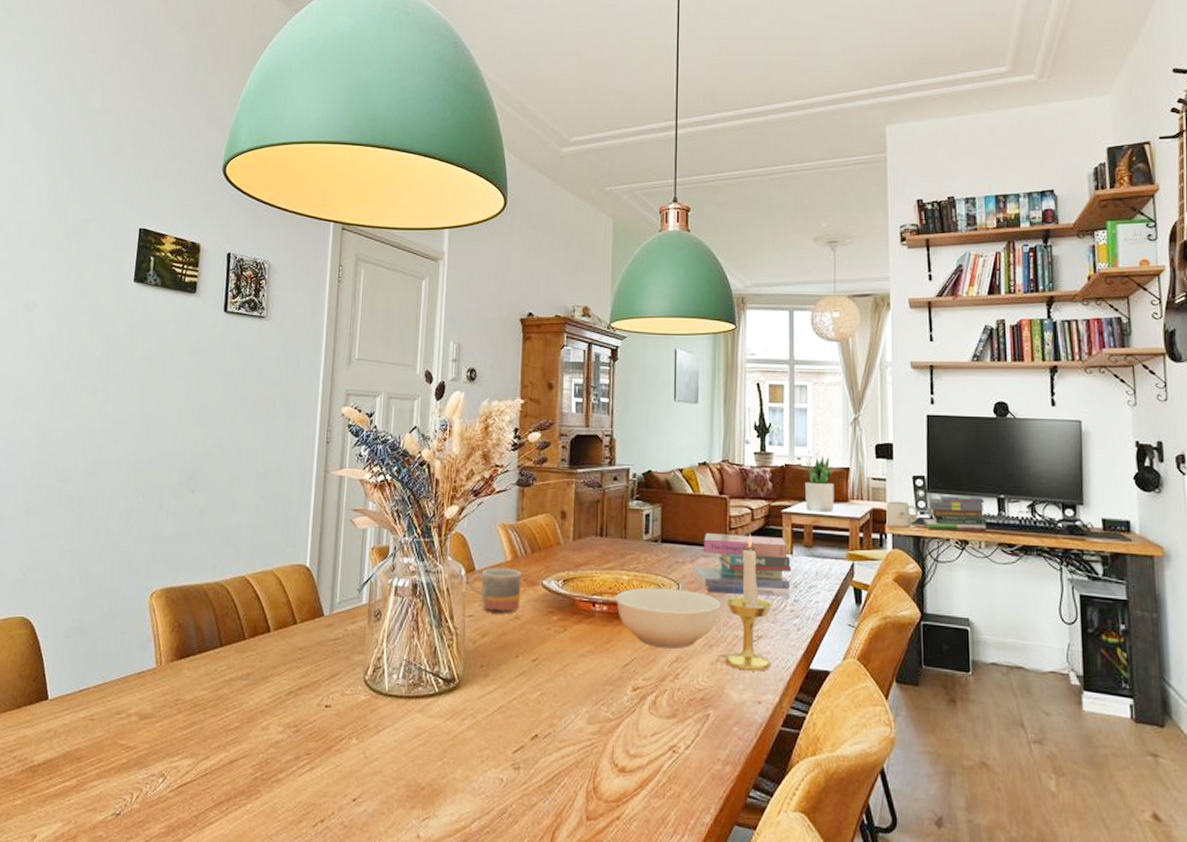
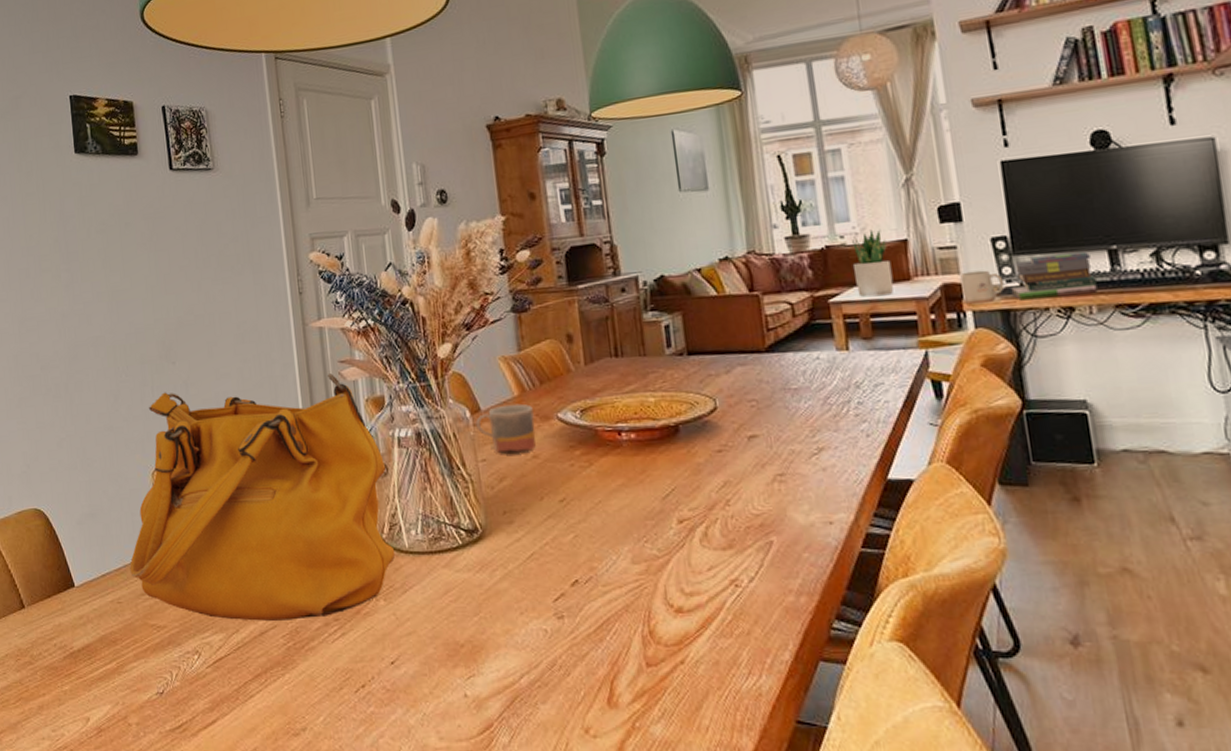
handbag: none [109,518,379,751] -> present [129,373,396,621]
bowl: present [615,587,721,649] -> none [642,405,769,473]
books: present [692,533,792,597] -> none [729,332,851,406]
candlestick: present [725,534,773,672] -> none [773,332,840,489]

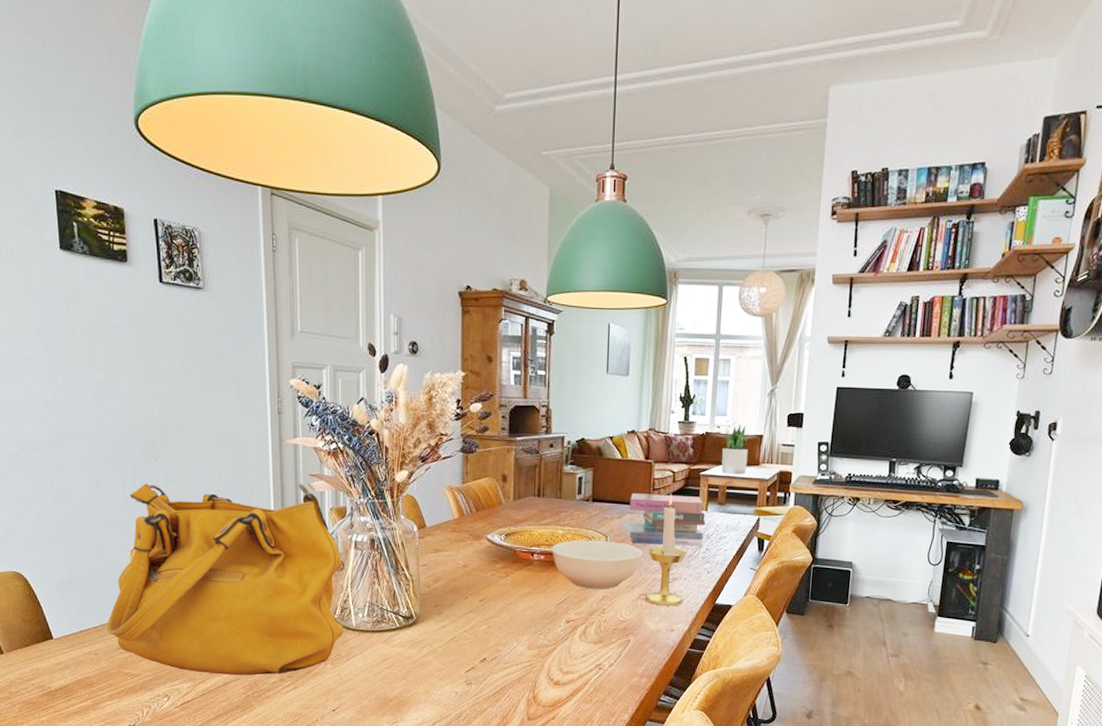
mug: present [475,403,536,455] -> none [421,524,468,563]
bowl: none [642,405,769,473] -> present [551,540,643,589]
books: none [729,332,851,406] -> present [619,493,706,547]
candlestick: none [773,332,840,489] -> present [644,493,687,606]
mug: present [960,270,1005,305] -> none [791,464,820,489]
books: present [1010,251,1098,301] -> none [822,459,878,491]

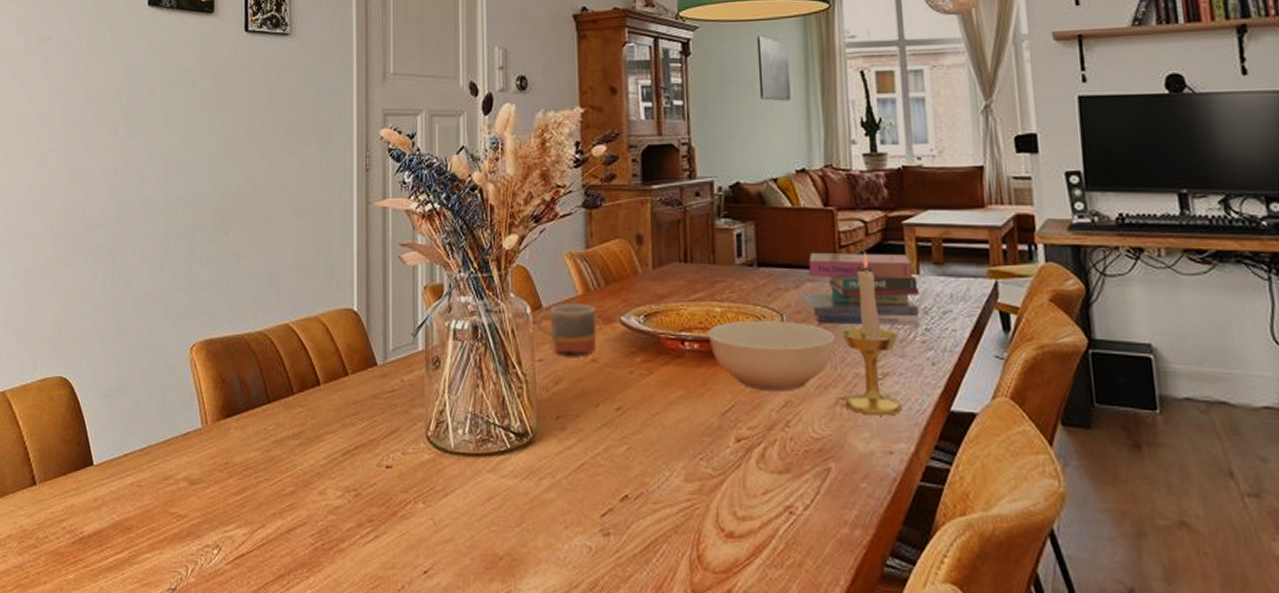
handbag: present [106,483,344,675] -> none [155,256,440,518]
mug: none [421,524,468,563] -> present [536,303,597,357]
planter: present [721,424,749,475] -> none [929,153,968,222]

